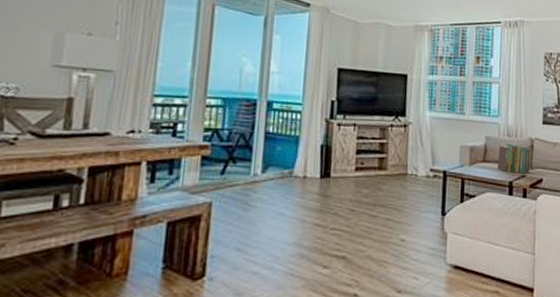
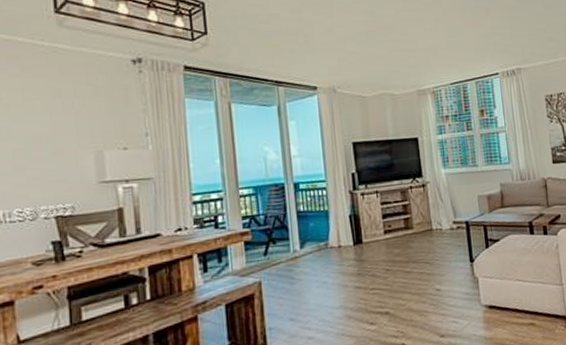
books: present [498,144,532,174] -> none [514,187,547,214]

